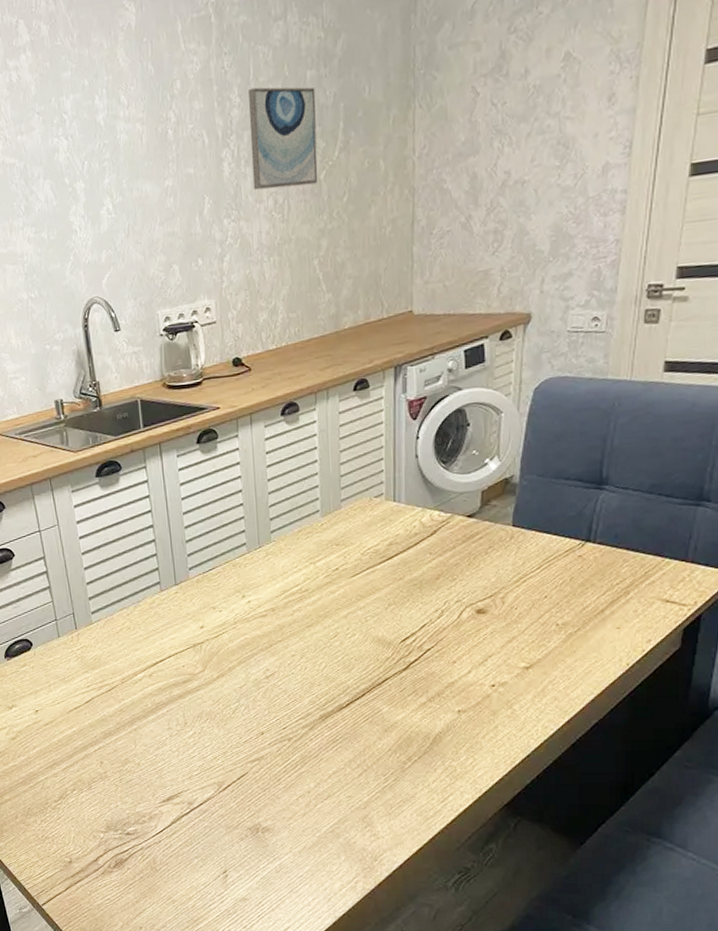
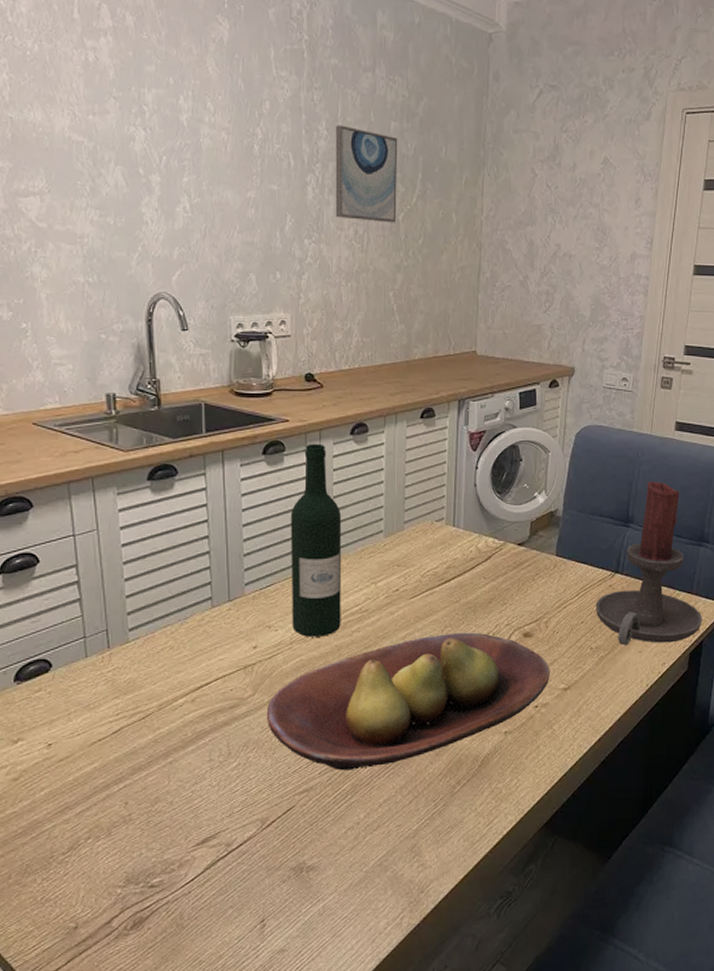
fruit bowl: none [216,609,508,743] -> present [266,632,550,771]
wine bottle: none [227,427,282,617] -> present [290,443,342,637]
candle holder: none [562,434,701,621] -> present [596,481,703,646]

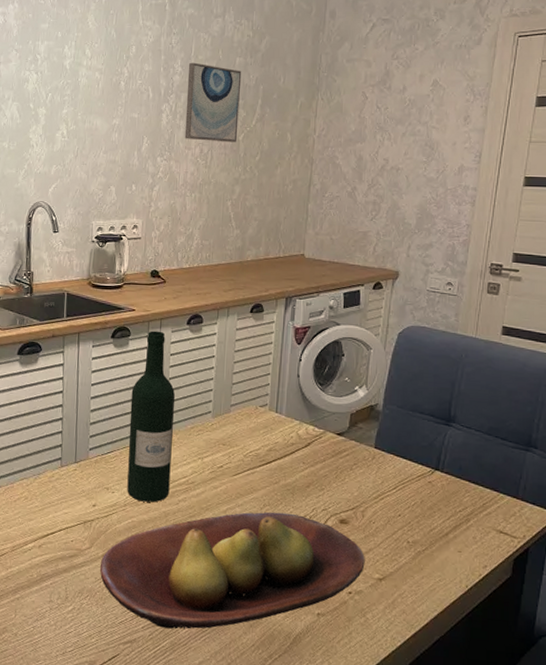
candle holder: present [596,481,703,646] -> none [414,383,529,546]

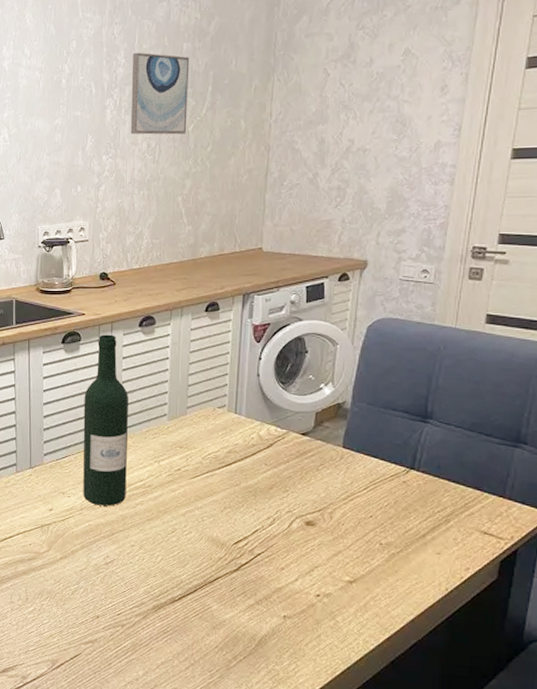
fruit bowl: present [99,512,365,629] -> none [58,514,334,631]

